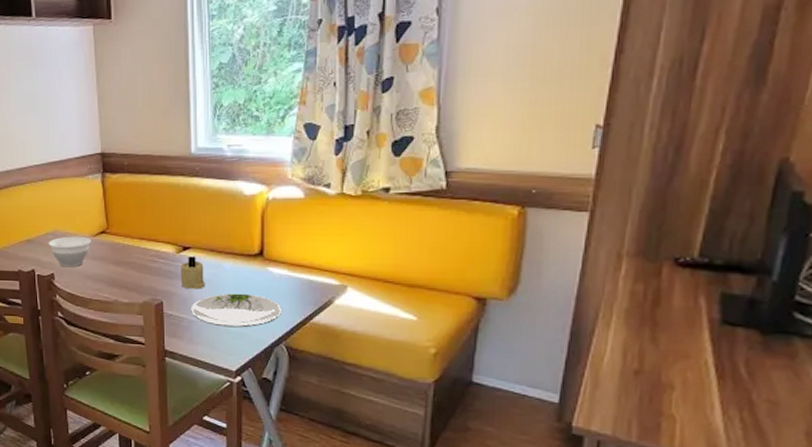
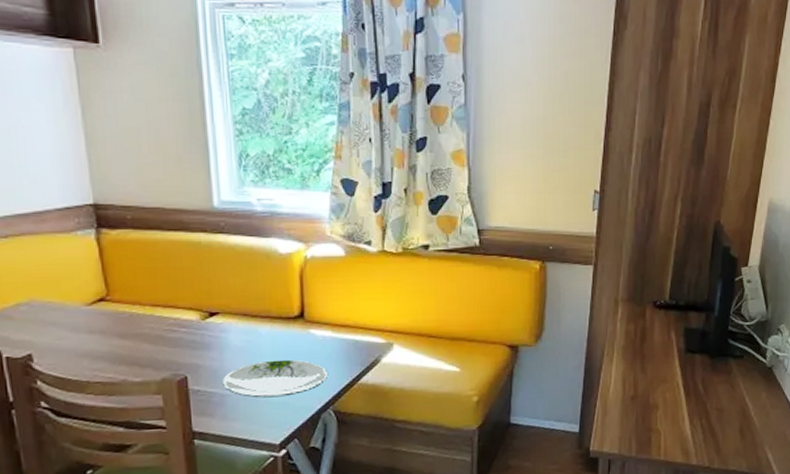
bowl: present [48,236,92,268] -> none [20,306,86,346]
candle: present [180,256,205,289] -> none [207,322,239,360]

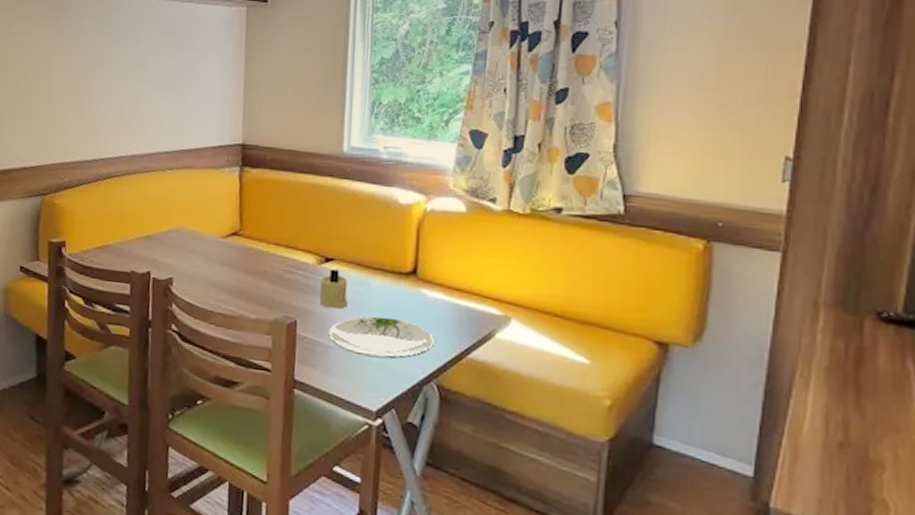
candle: none [207,322,239,360] -> present [319,269,348,309]

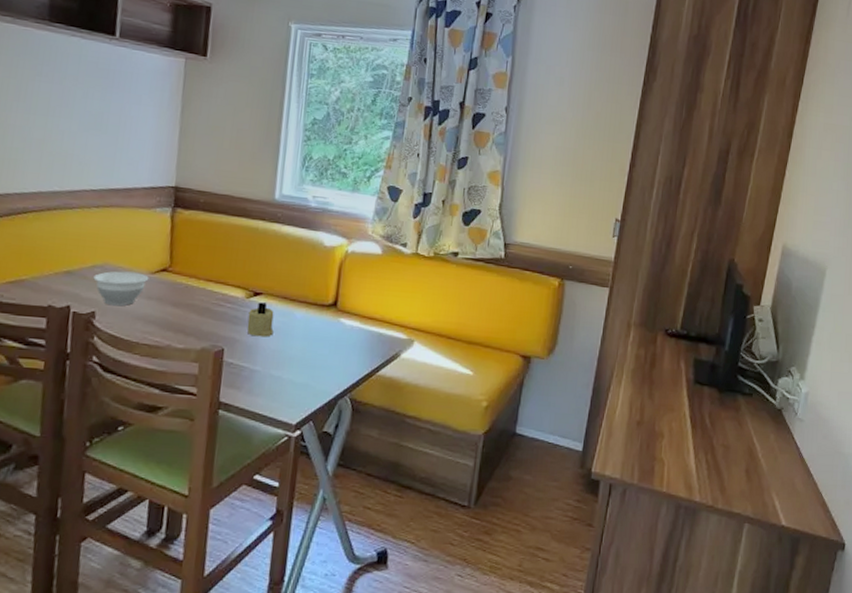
bowl: none [170,235,221,272] -> present [93,271,149,306]
plate: present [328,316,434,359] -> none [254,342,350,379]

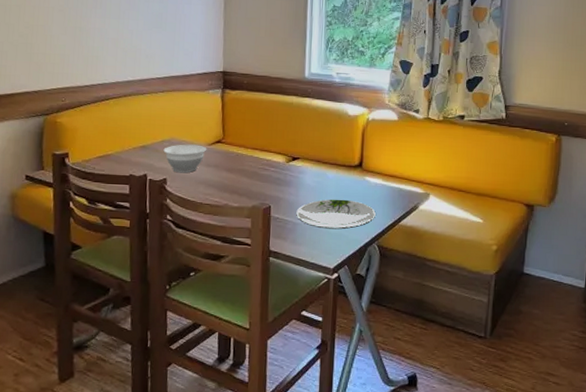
candle: present [246,302,274,337] -> none [288,166,310,195]
plate: none [254,342,350,379] -> present [296,199,376,230]

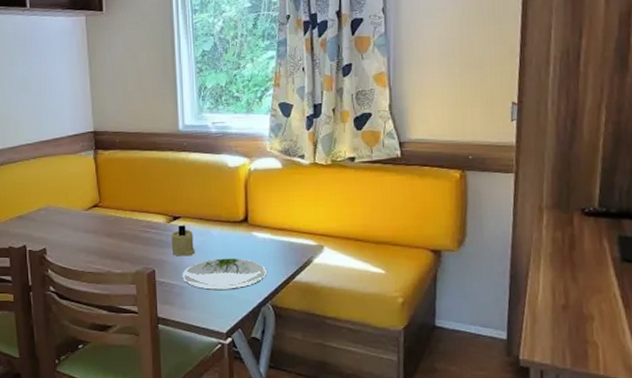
bowl: present [163,144,207,173] -> none [40,210,84,242]
candle: none [288,166,310,195] -> present [171,225,195,256]

